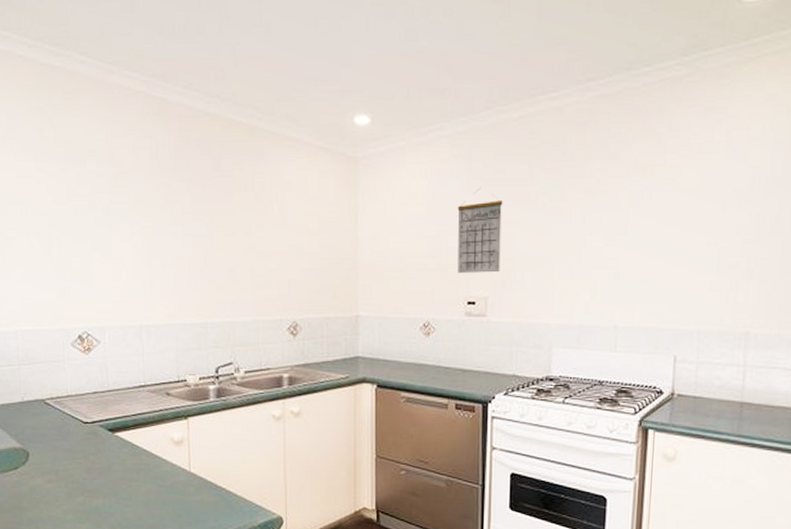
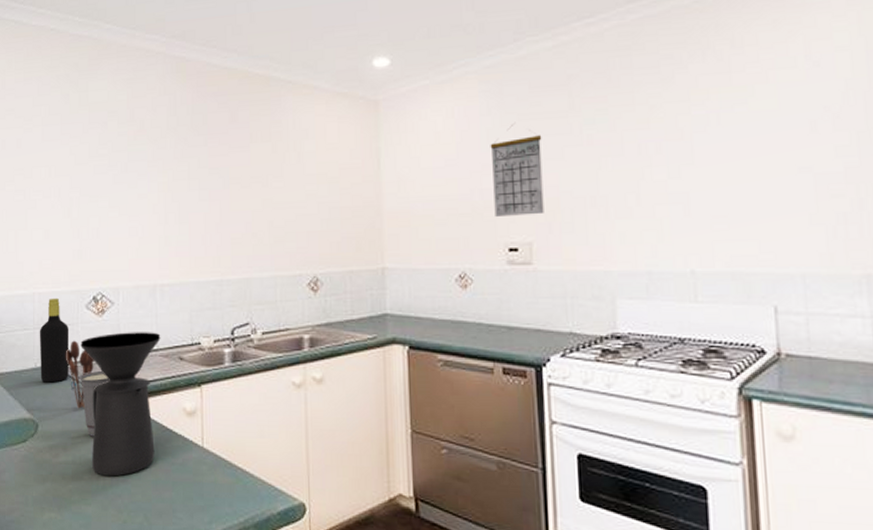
bottle: none [24,335,57,415] -> present [39,298,70,383]
utensil holder: none [52,376,83,439] -> present [65,340,94,409]
cup: none [66,404,99,464] -> present [77,370,110,437]
coffee maker: none [68,369,148,498] -> present [80,332,161,477]

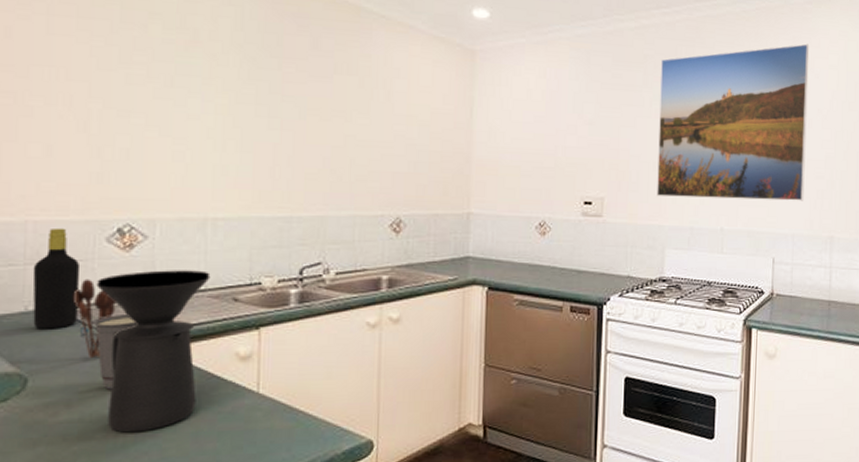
calendar: present [490,125,544,216] -> none [574,92,620,174]
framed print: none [588,25,815,236] -> present [657,43,810,201]

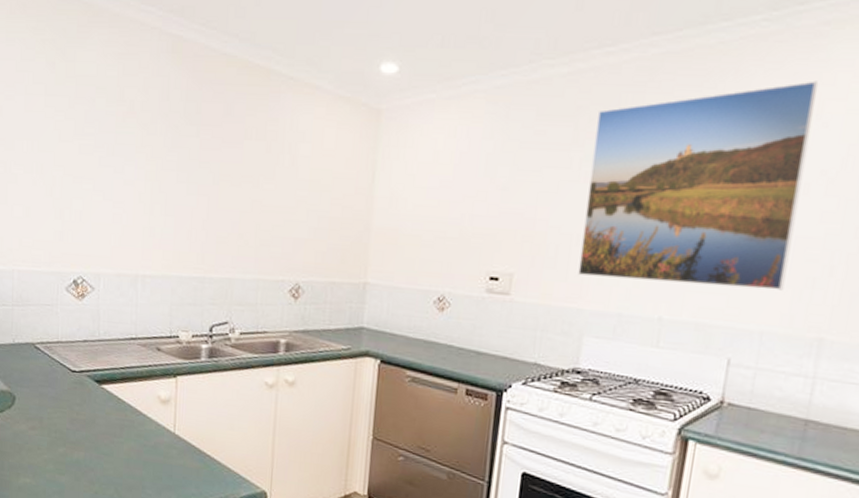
bottle: present [32,227,81,329] -> none [17,277,49,360]
utensil holder: present [72,279,116,359] -> none [43,321,72,387]
cup: present [90,313,138,390] -> none [55,352,87,414]
coffee maker: present [96,270,211,433] -> none [59,318,140,452]

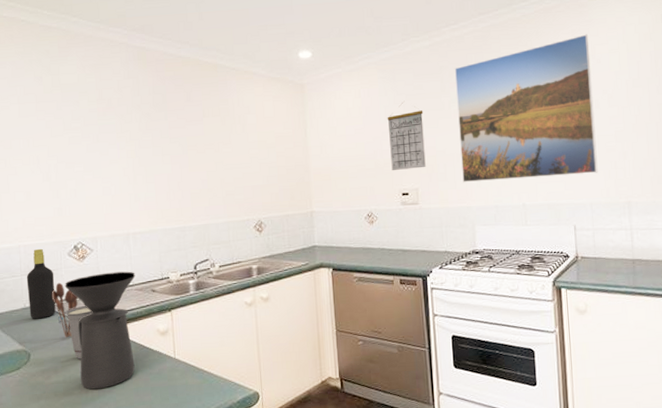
bottle: none [17,277,49,360] -> present [26,248,56,319]
utensil holder: none [43,321,72,387] -> present [51,282,78,338]
cup: none [55,352,87,414] -> present [63,305,93,359]
coffee maker: none [59,318,140,452] -> present [65,271,136,390]
calendar: none [481,152,541,247] -> present [387,103,426,170]

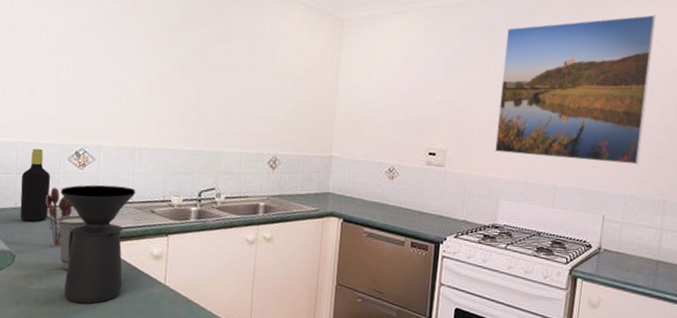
calendar: present [387,103,426,170] -> none [422,57,466,130]

